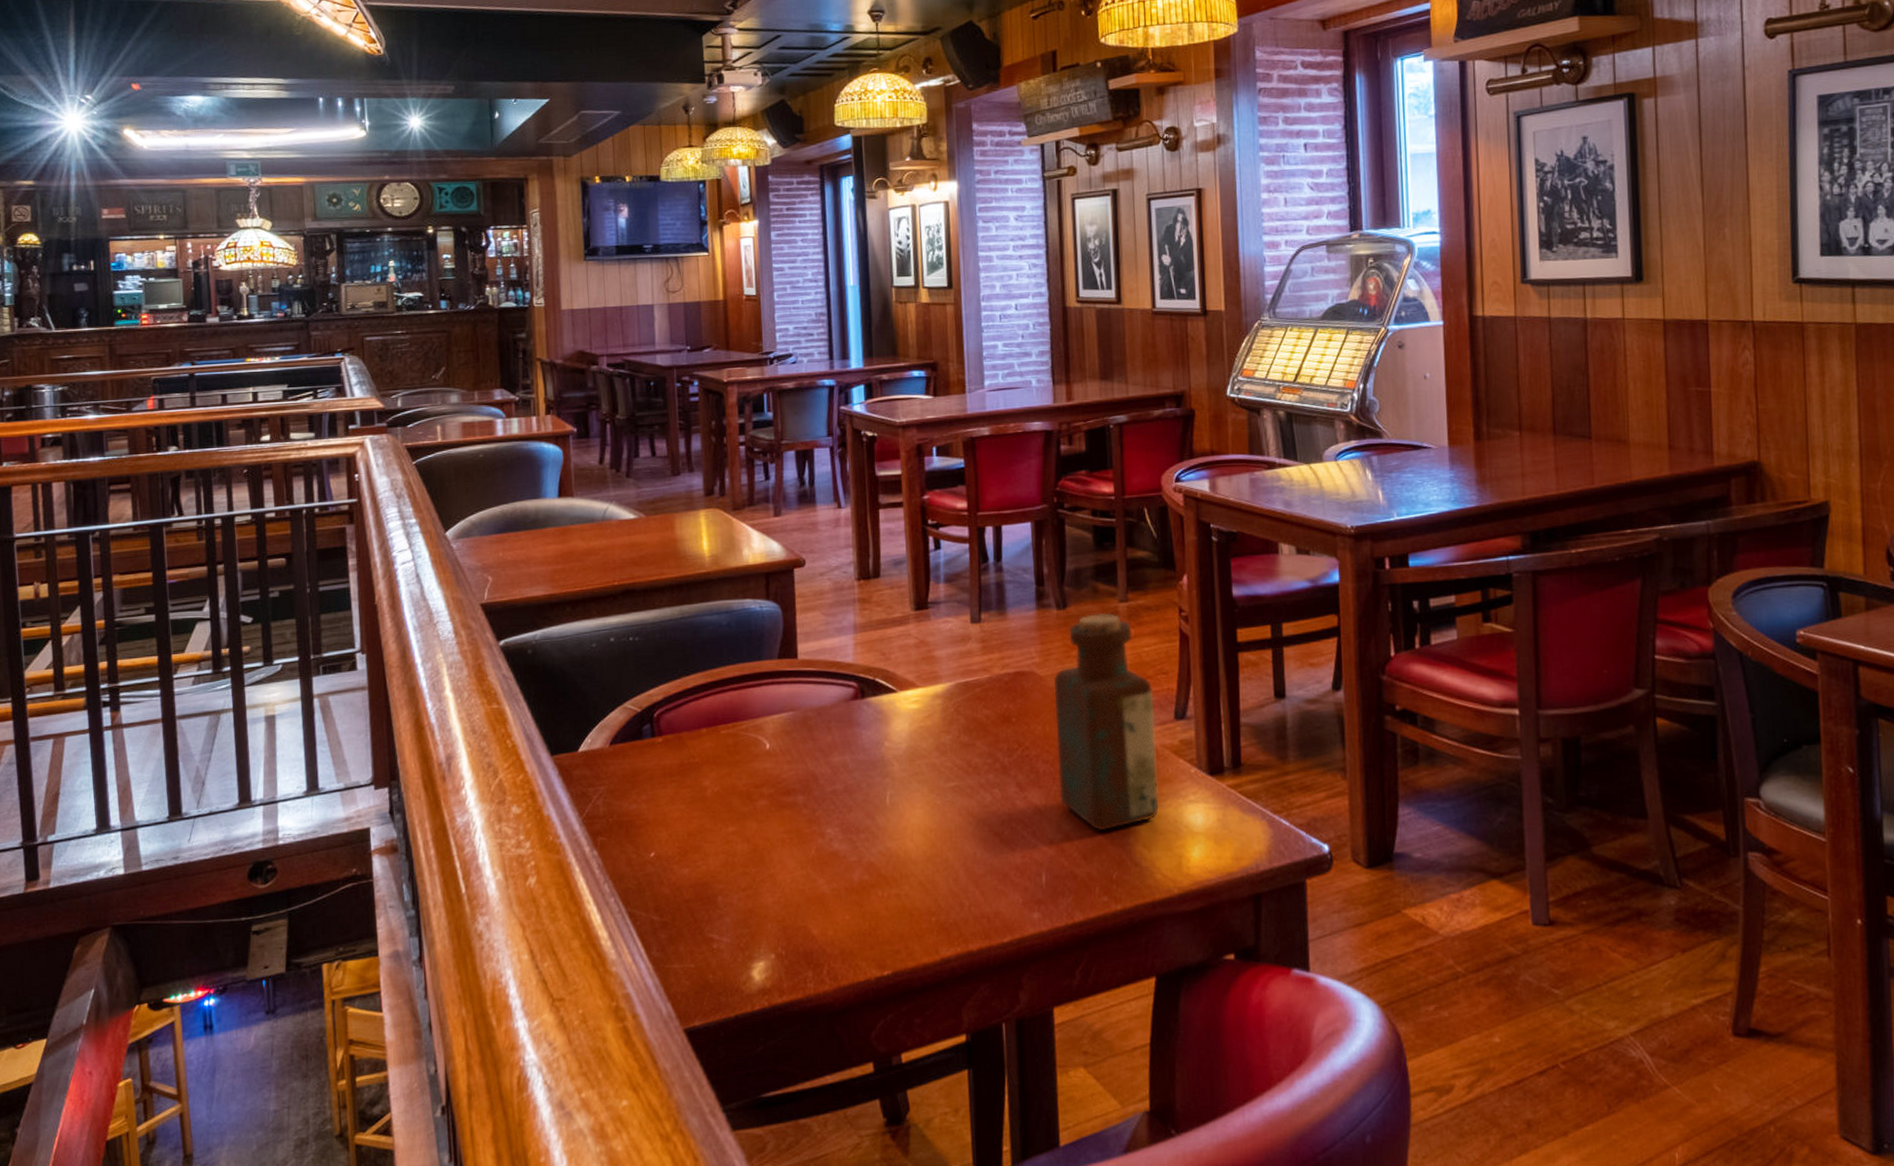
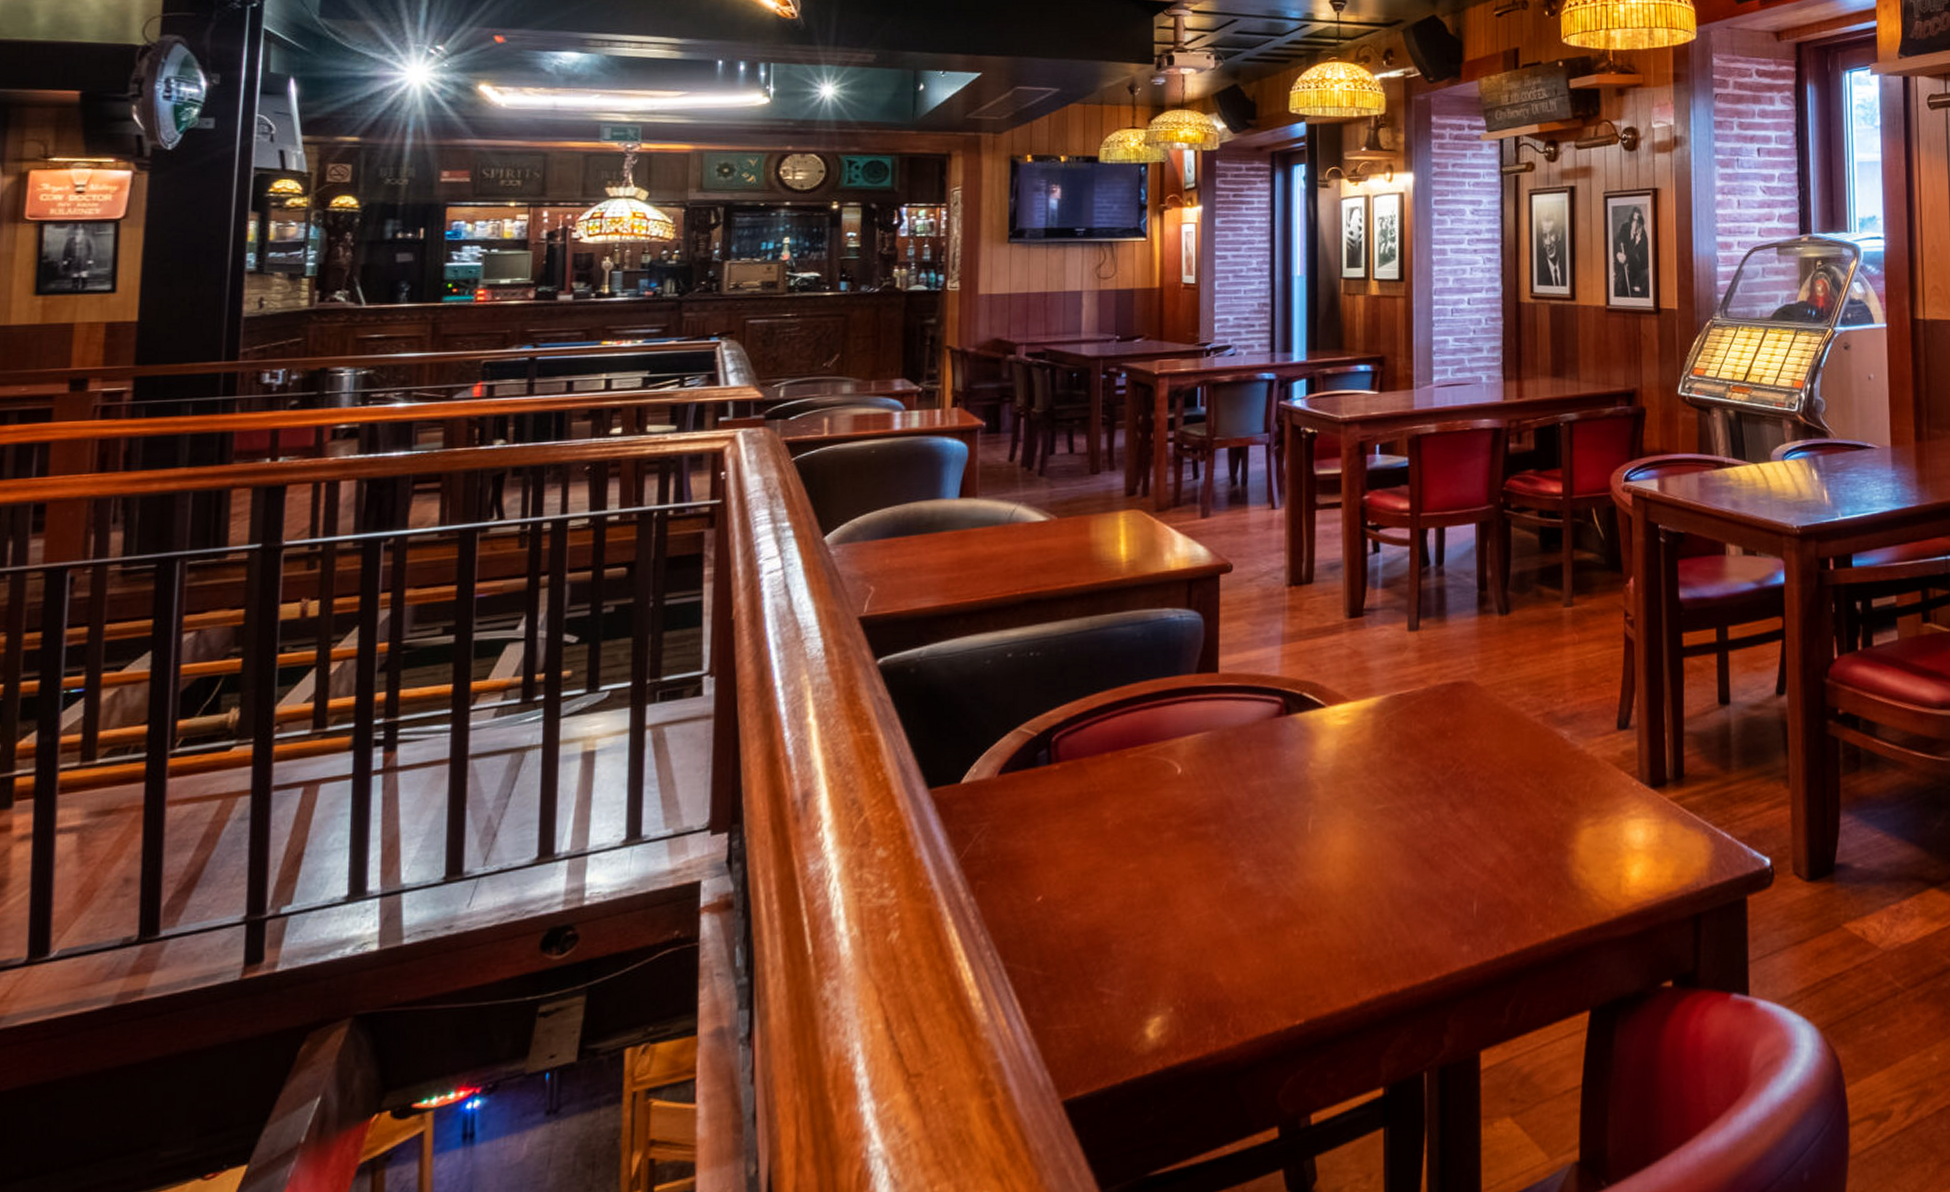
bottle: present [1053,613,1159,831] -> none [1493,618,1598,853]

